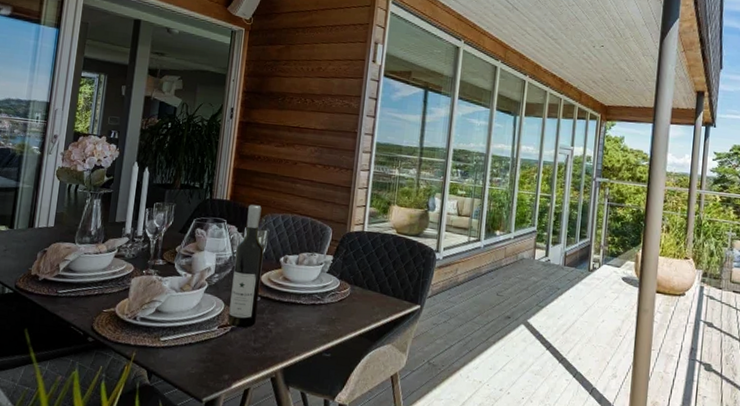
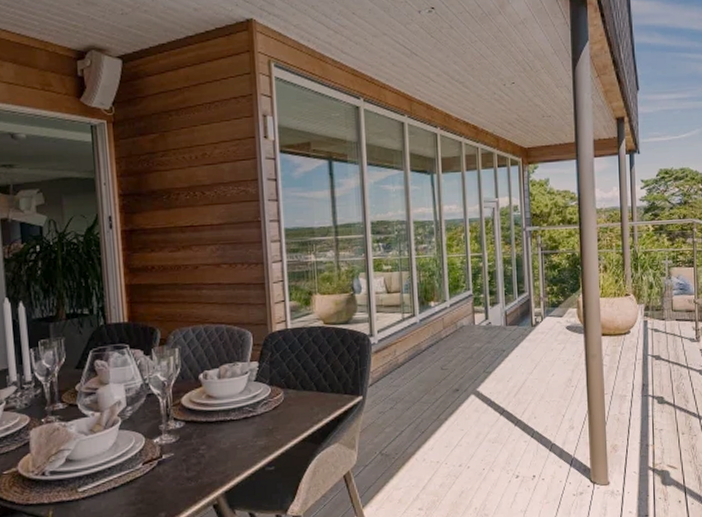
bottle: present [228,204,264,328] -> none [145,321,184,460]

